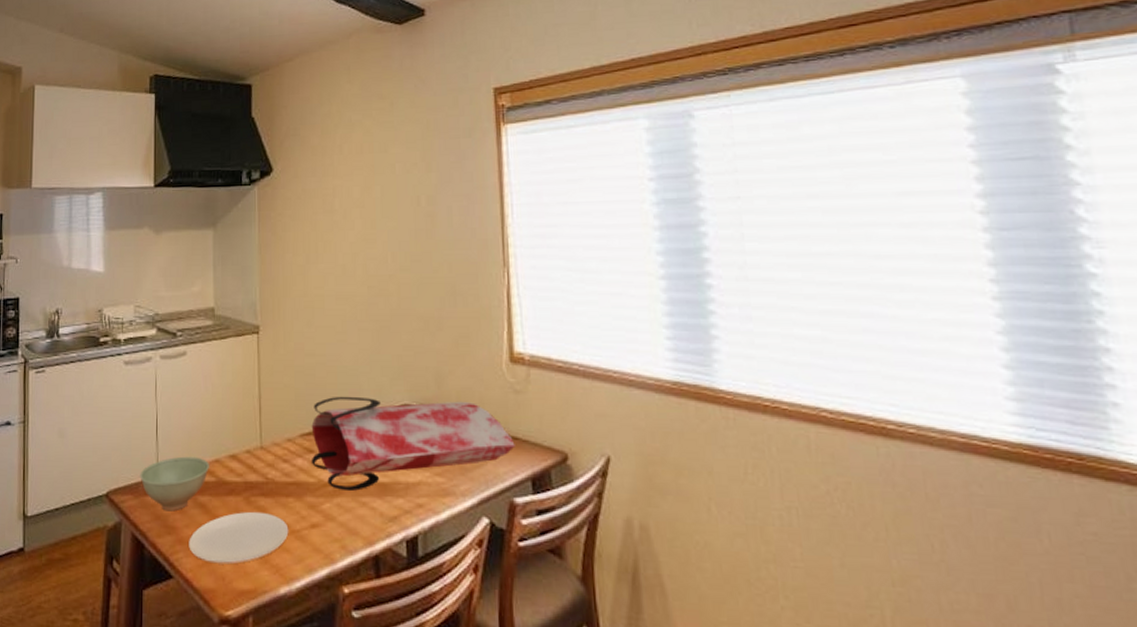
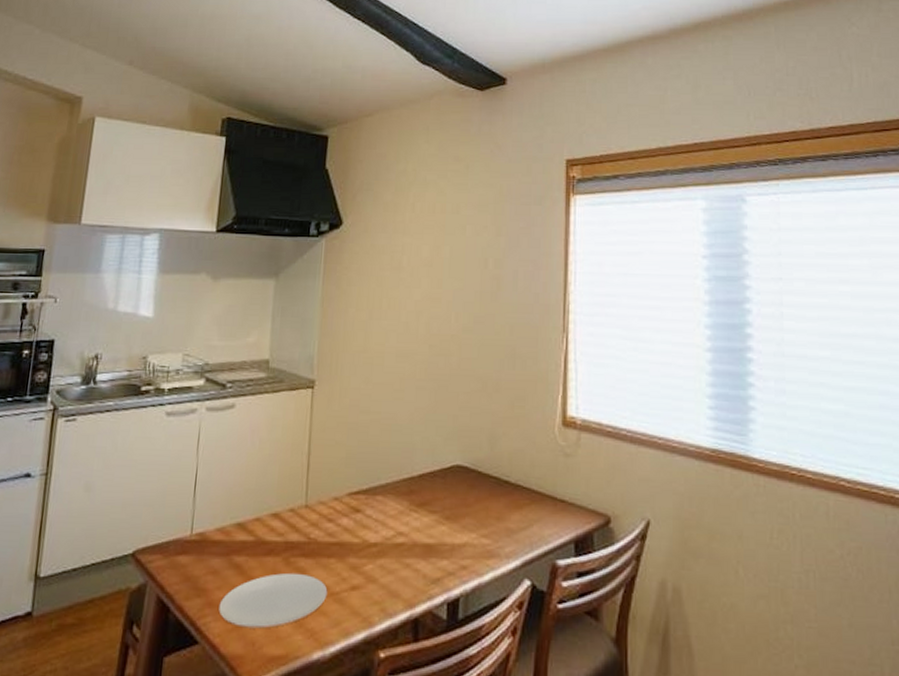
bowl: present [140,456,209,511] -> none [172,514,249,573]
bag: present [311,396,515,491] -> none [356,454,561,552]

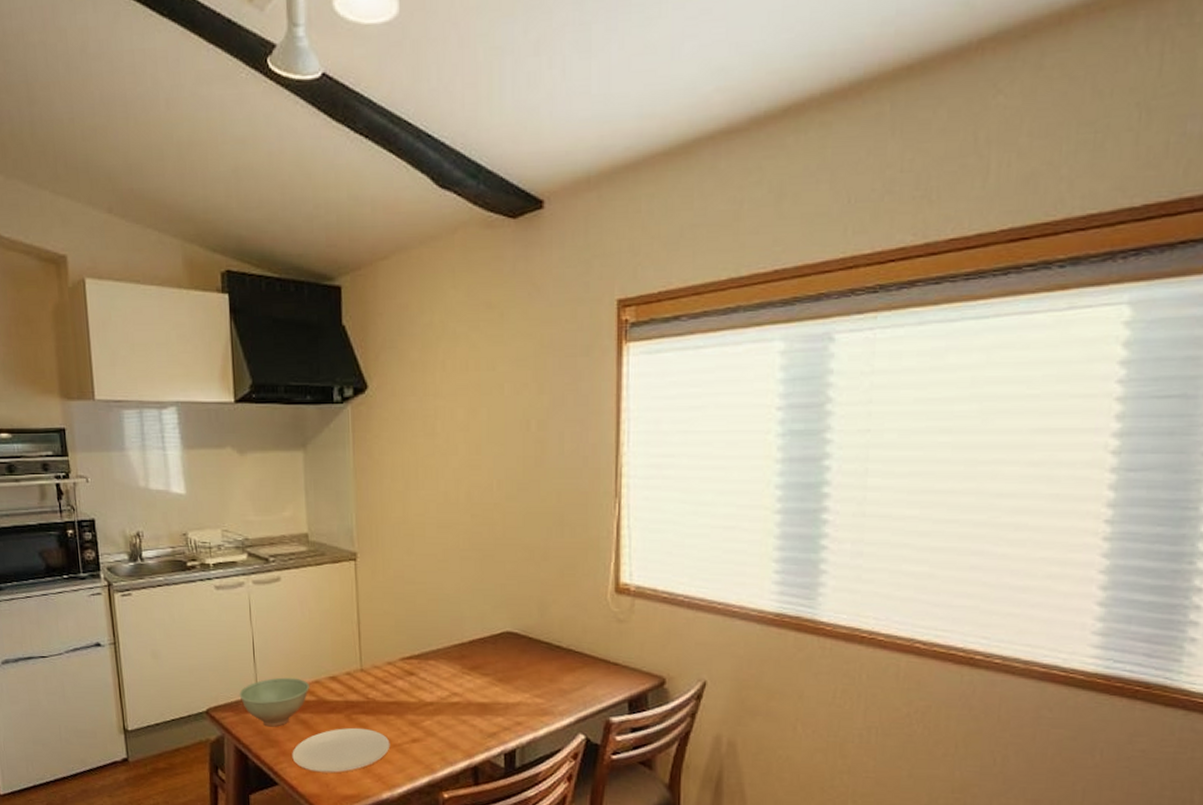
bowl: none [172,514,249,573] -> present [239,677,309,727]

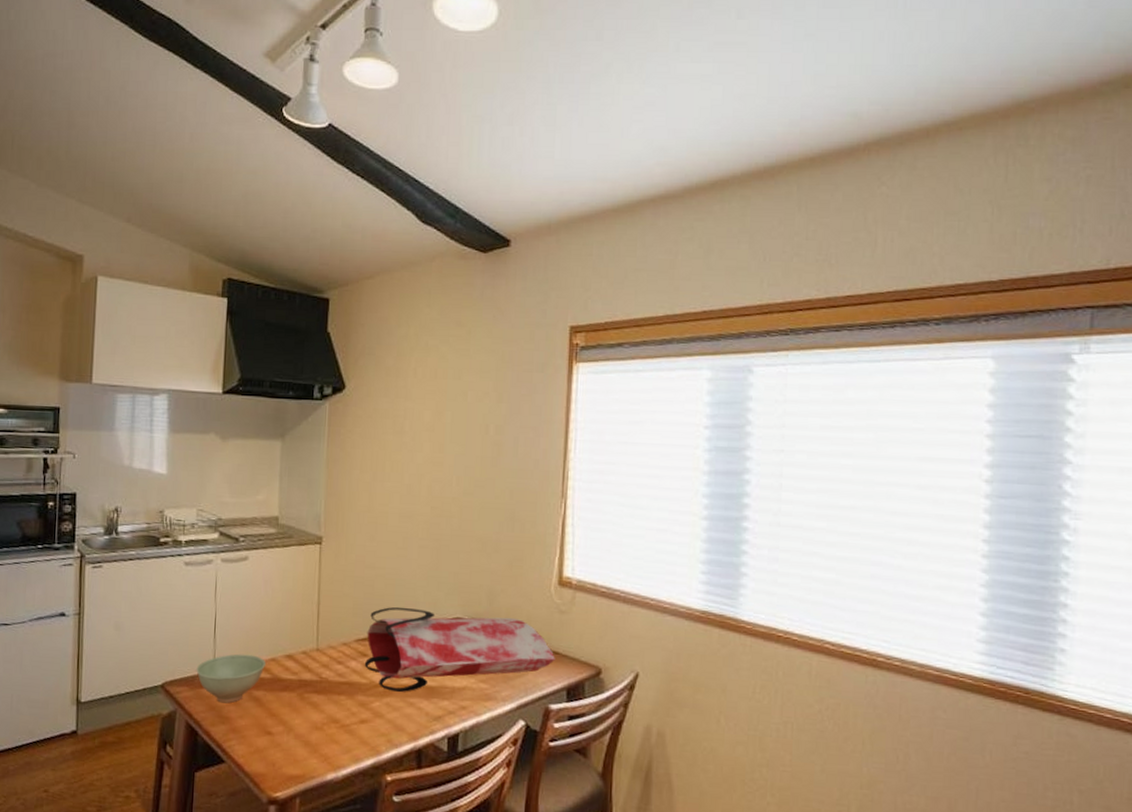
plate: present [292,727,390,774] -> none [241,706,339,753]
bag: none [411,622,615,710] -> present [364,606,555,692]

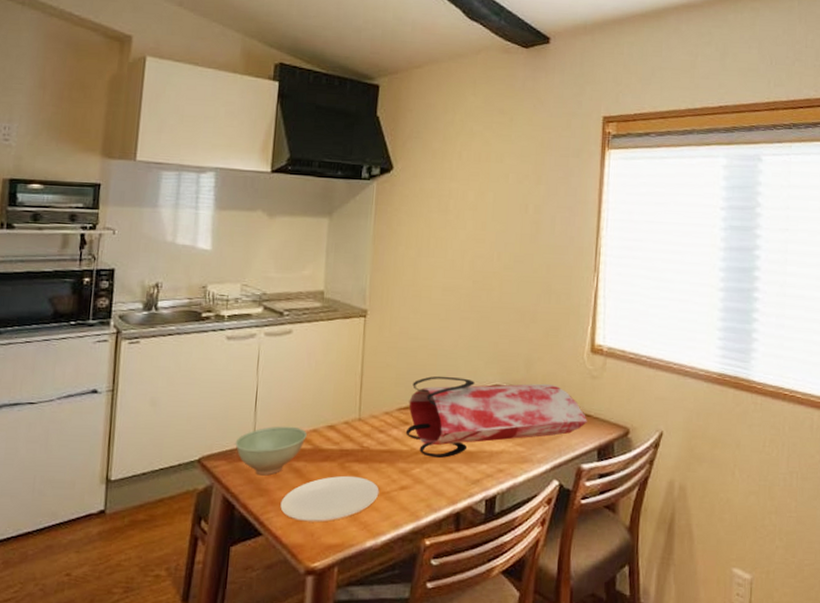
plate: none [241,706,339,753] -> present [280,475,379,523]

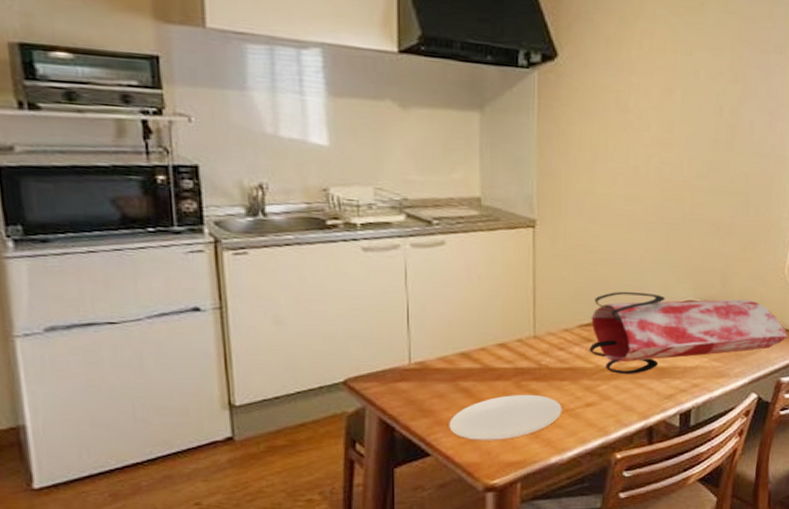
bowl: present [235,426,307,476] -> none [387,345,473,396]

